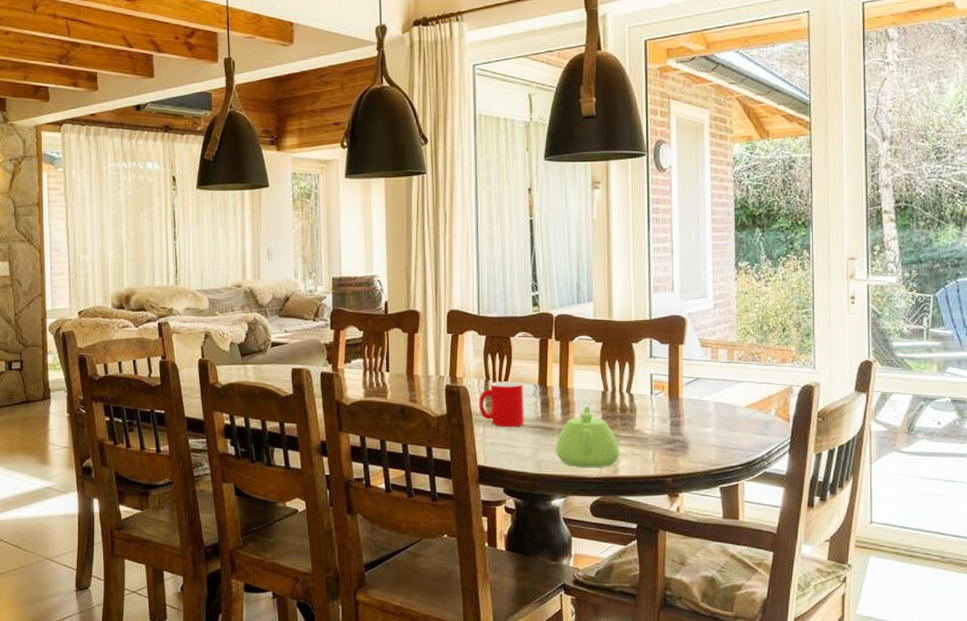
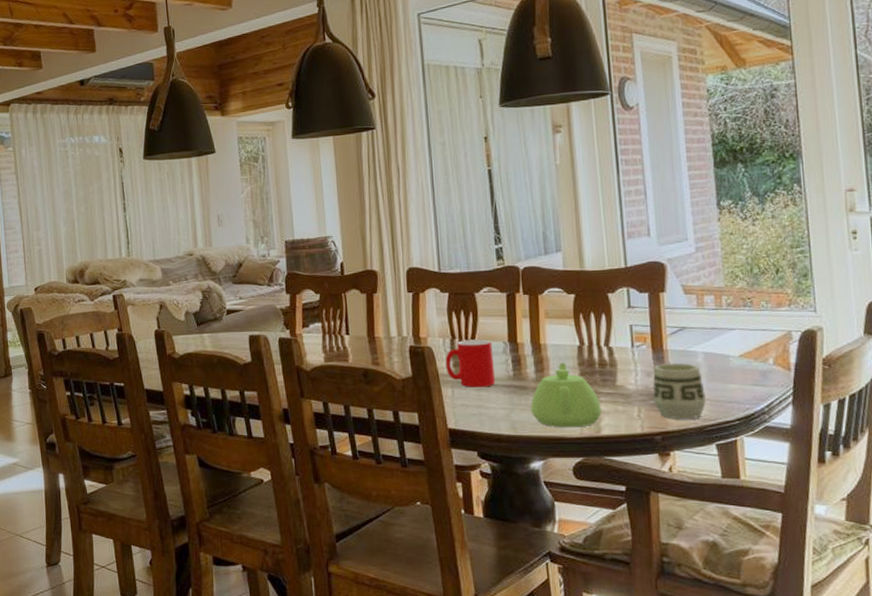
cup: none [667,410,713,464] -> present [653,362,706,420]

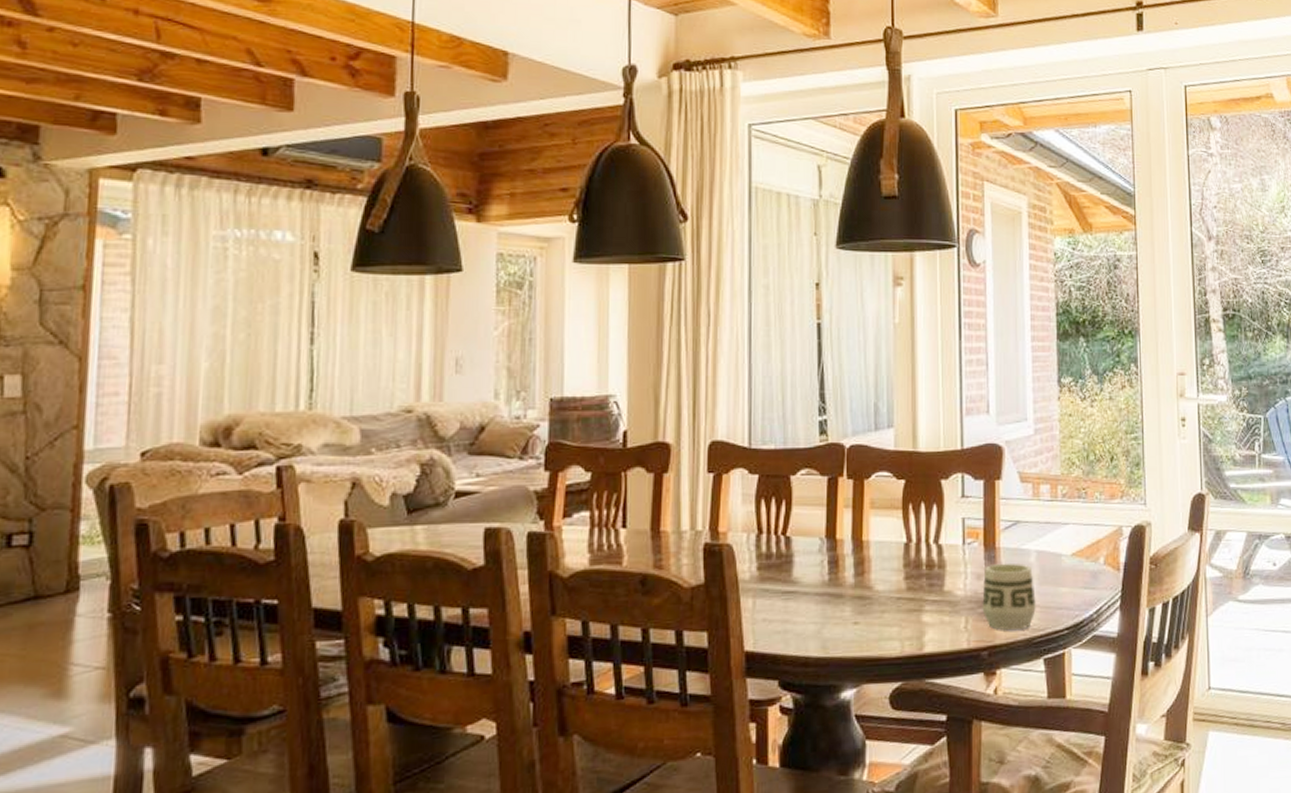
cup: present [445,339,496,388] -> none [747,535,808,597]
teapot: present [530,362,602,428] -> none [845,563,926,646]

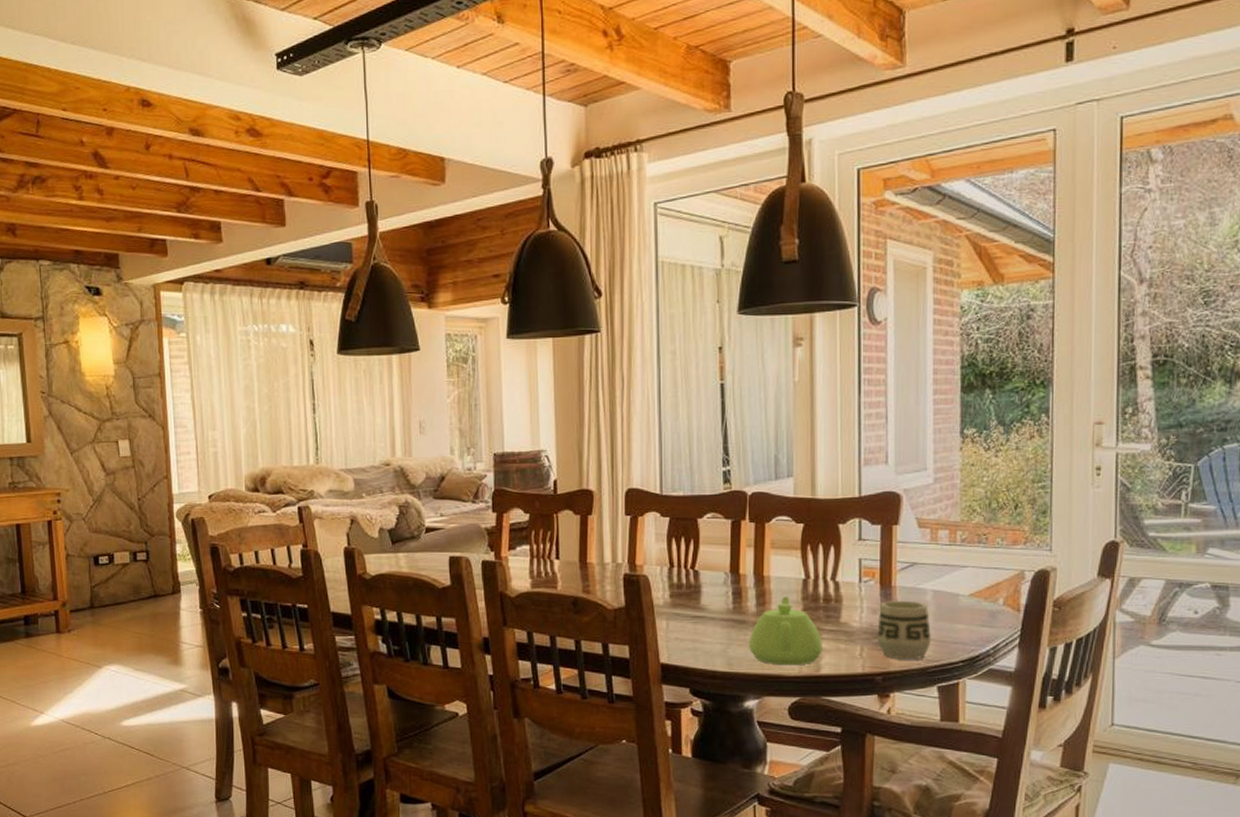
teapot: none [845,563,926,646] -> present [748,596,822,666]

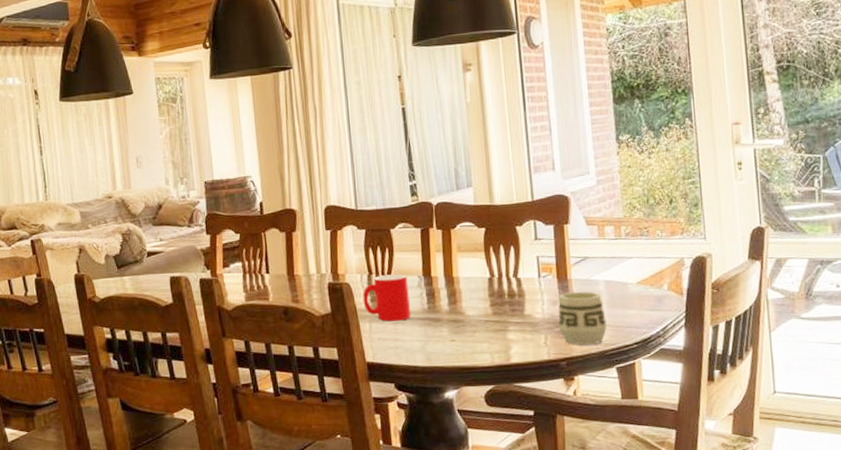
cup: none [661,569,714,620] -> present [362,274,412,322]
teapot: present [748,596,822,666] -> none [444,294,511,357]

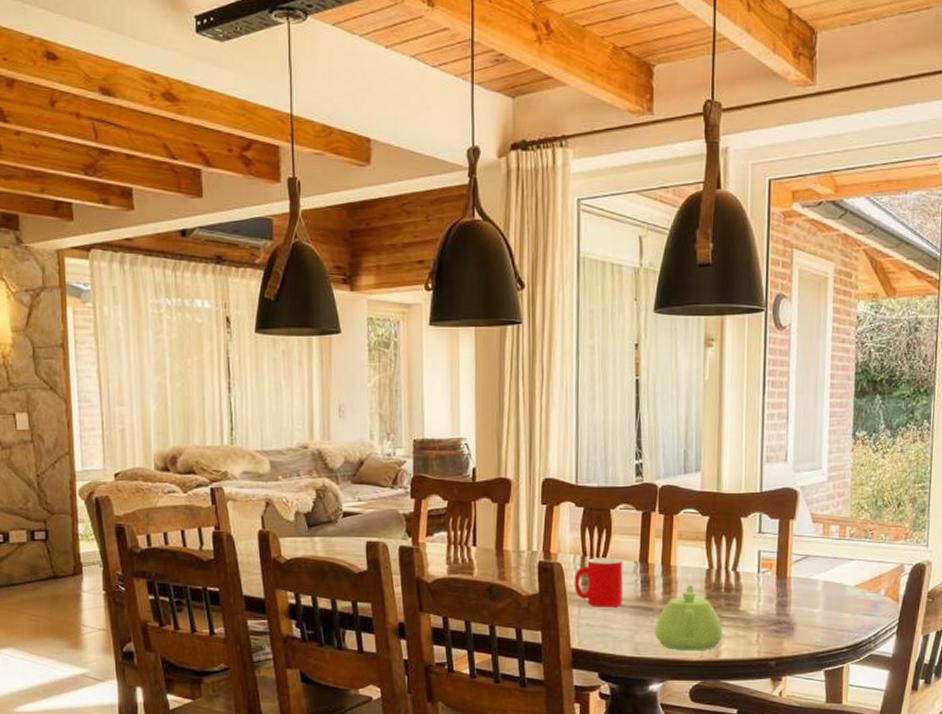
teapot: none [444,294,511,357] -> present [654,585,723,651]
cup: present [558,291,607,346] -> none [772,590,821,646]

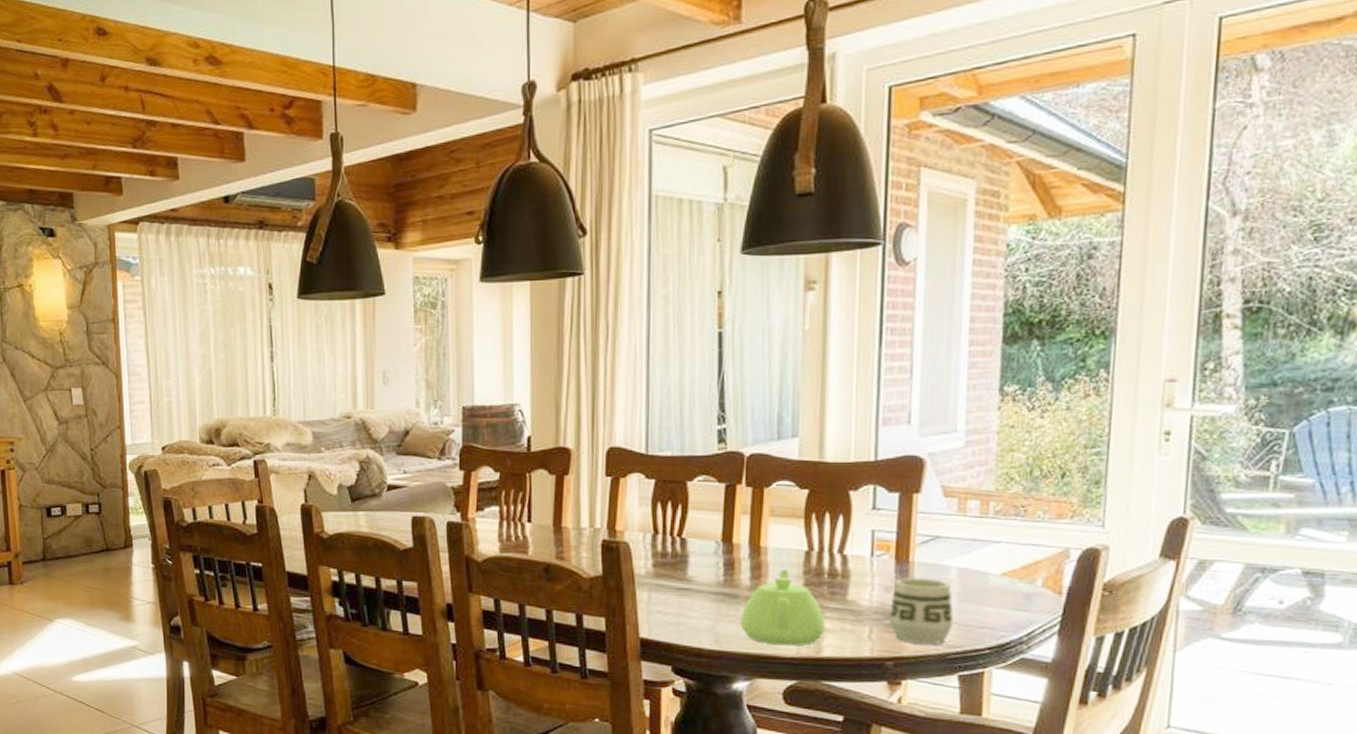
cup: present [574,558,623,607] -> none [643,536,702,593]
cup: none [772,590,821,646] -> present [889,577,954,645]

